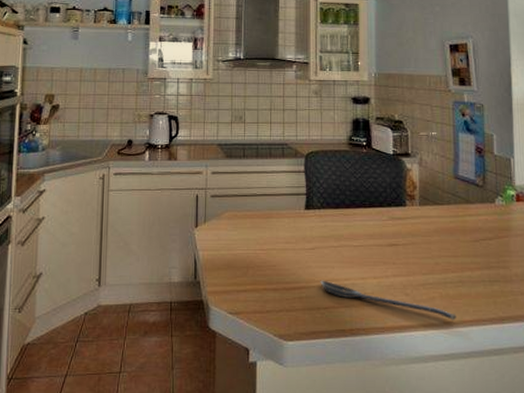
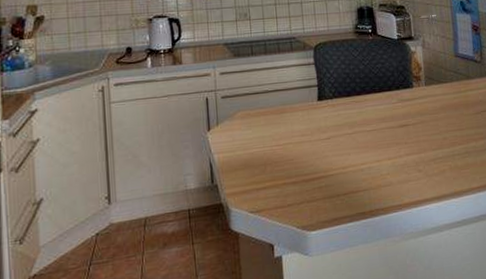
spoon: present [320,280,457,320] -> none [338,167,466,189]

